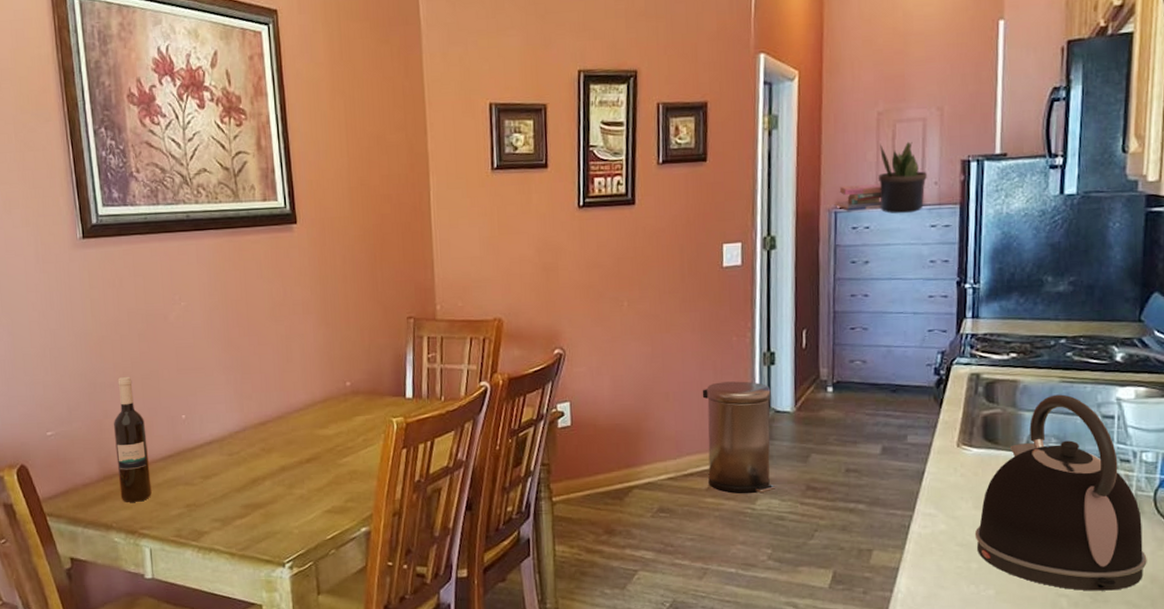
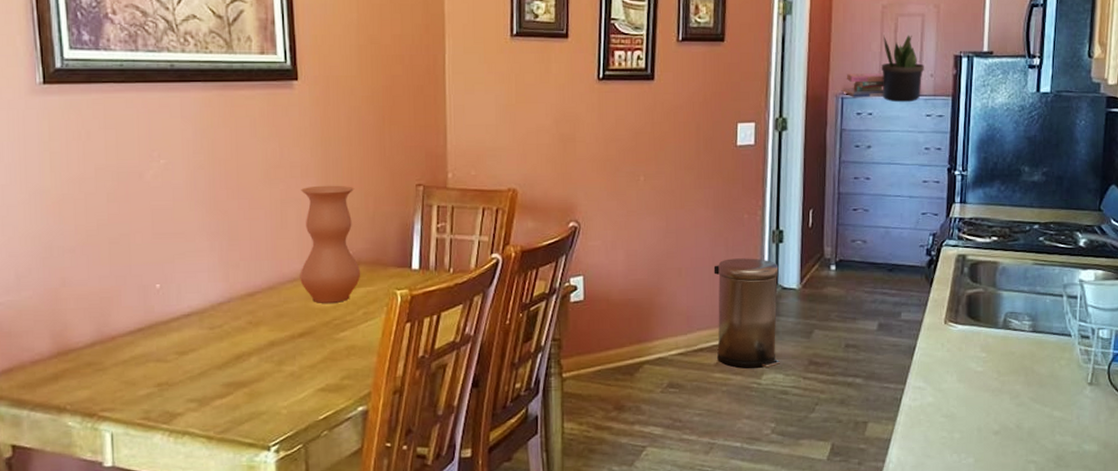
wine bottle: present [113,376,152,502] -> none [71,240,116,382]
vase: none [303,320,360,431] -> present [300,185,361,303]
kettle: present [974,394,1147,591] -> none [958,276,1101,457]

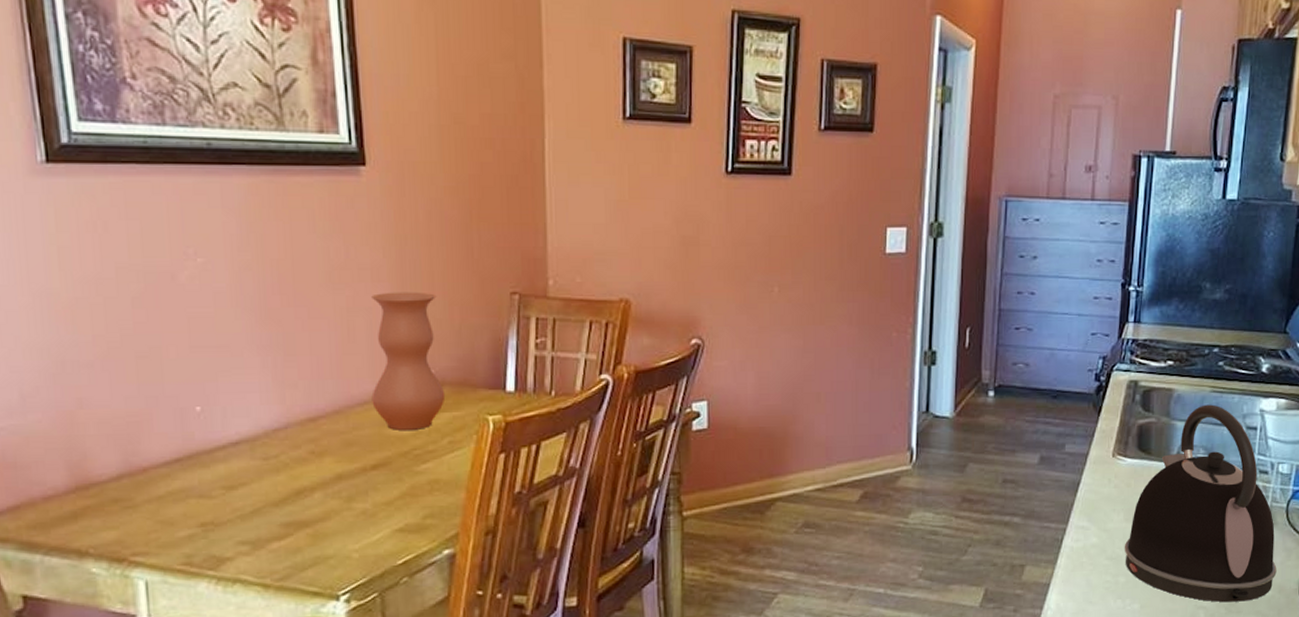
pedal bin: present [713,258,781,369] -> none [857,382,931,506]
books: present [841,73,884,98] -> none [1006,173,1054,202]
planter: present [882,35,924,103] -> none [1051,129,1099,208]
kettle: none [958,276,1101,457] -> present [1124,404,1277,603]

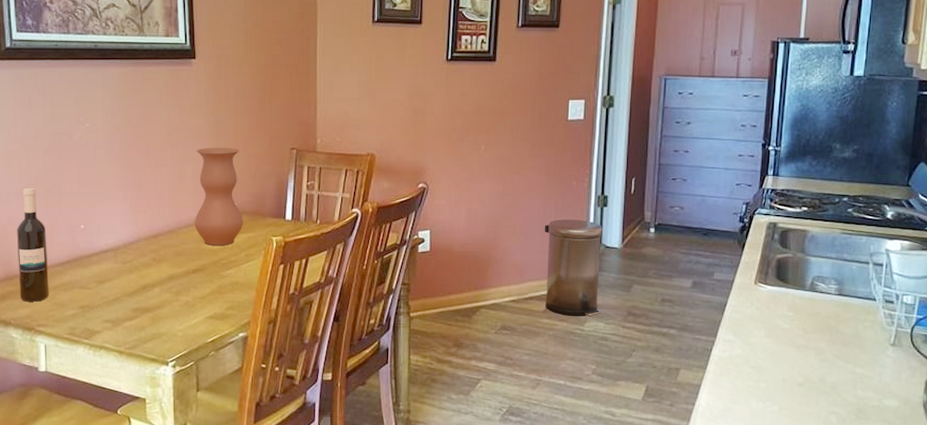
wine bottle: none [91,353,149,521] -> present [16,187,49,302]
pedal bin: none [857,382,931,506] -> present [544,219,603,316]
kettle: present [1124,404,1277,603] -> none [764,244,902,410]

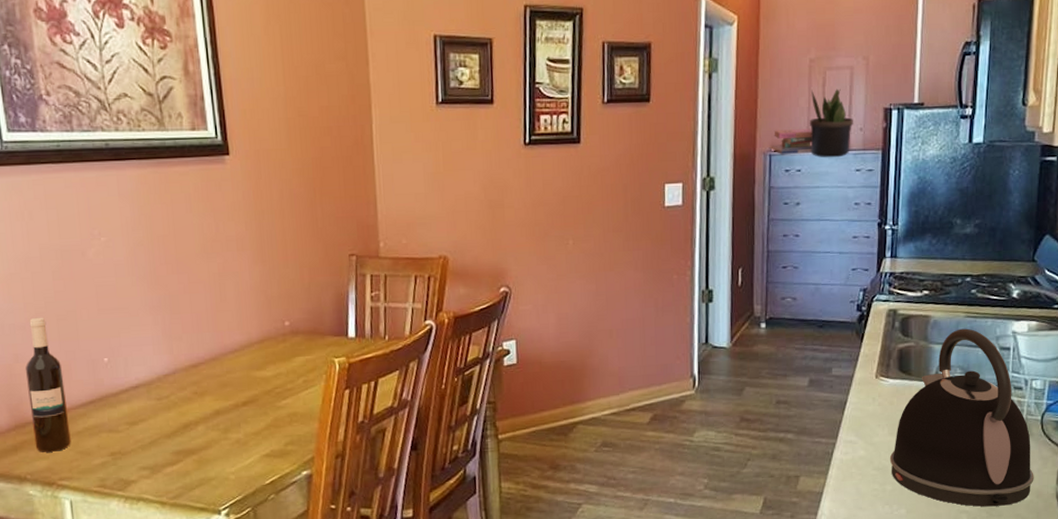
vase: present [194,147,244,245] -> none [238,257,300,373]
pedal bin: present [544,219,603,316] -> none [644,318,713,427]
books: none [665,57,705,79] -> present [769,129,813,155]
planter: none [702,22,743,84] -> present [810,88,853,158]
kettle: none [764,244,902,410] -> present [889,328,1034,507]

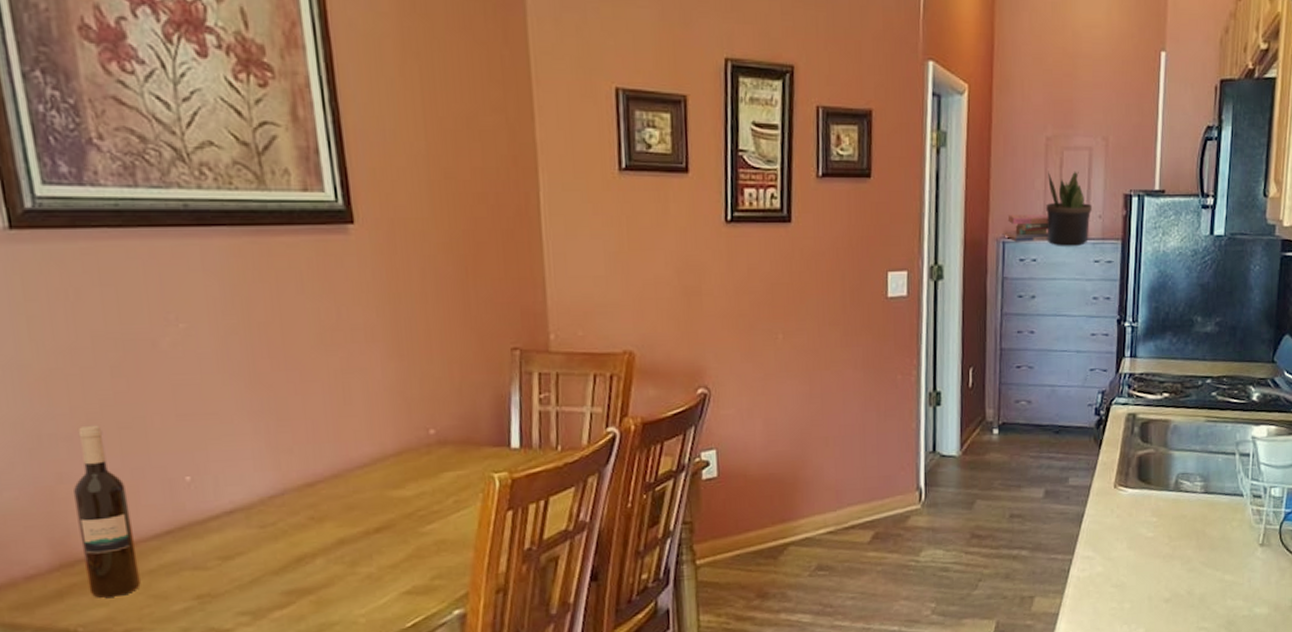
kettle: present [889,328,1034,507] -> none [1128,433,1272,623]

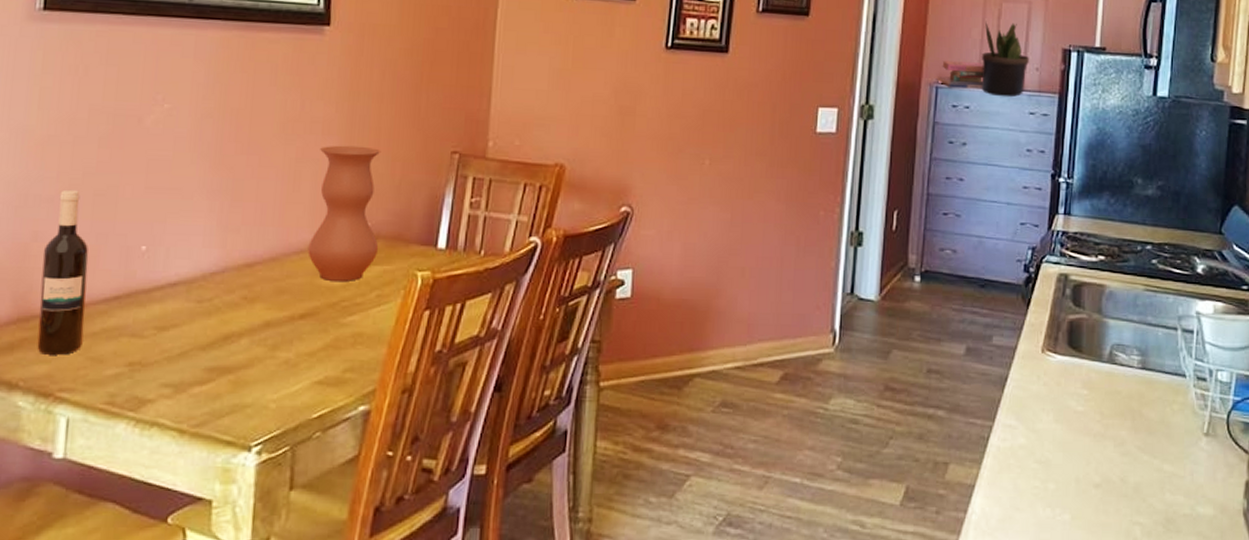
vase: none [366,350,449,492] -> present [308,145,381,281]

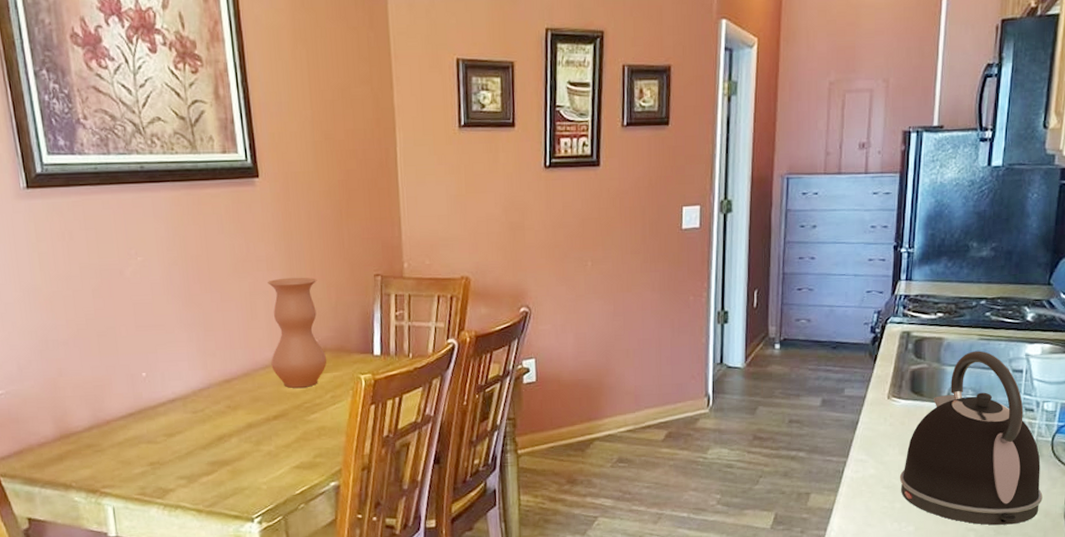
wine bottle: present [37,189,89,355] -> none [68,333,113,462]
books: present [936,60,984,89] -> none [787,152,830,178]
planter: present [981,21,1029,98] -> none [828,111,871,181]
kettle: none [1053,303,1218,520] -> present [899,350,1043,526]

